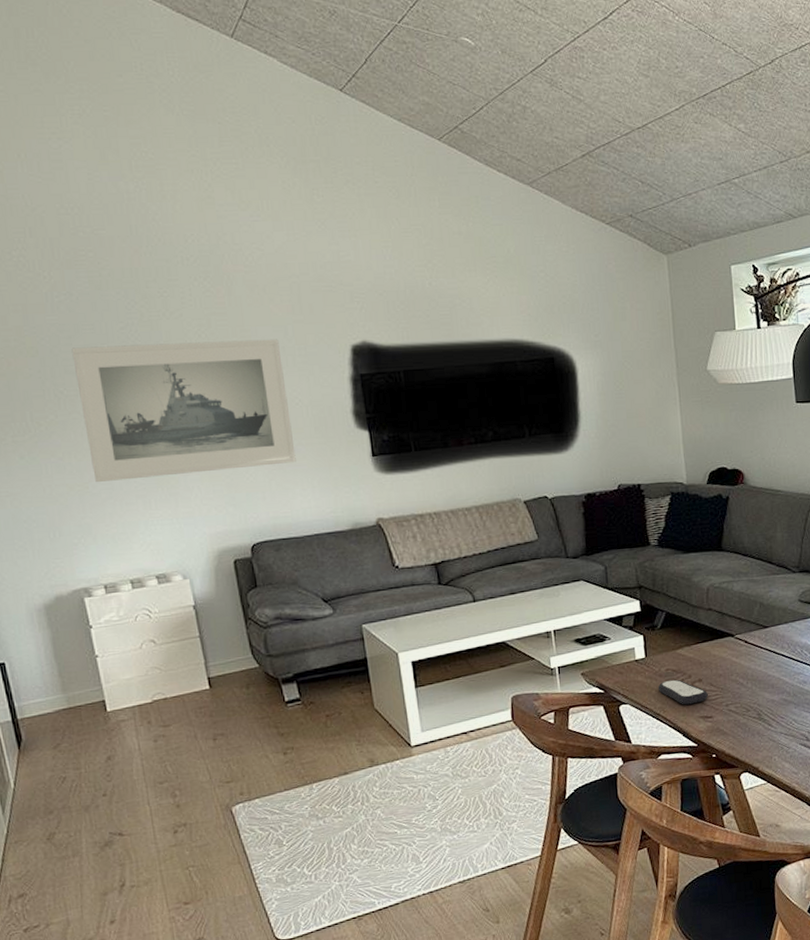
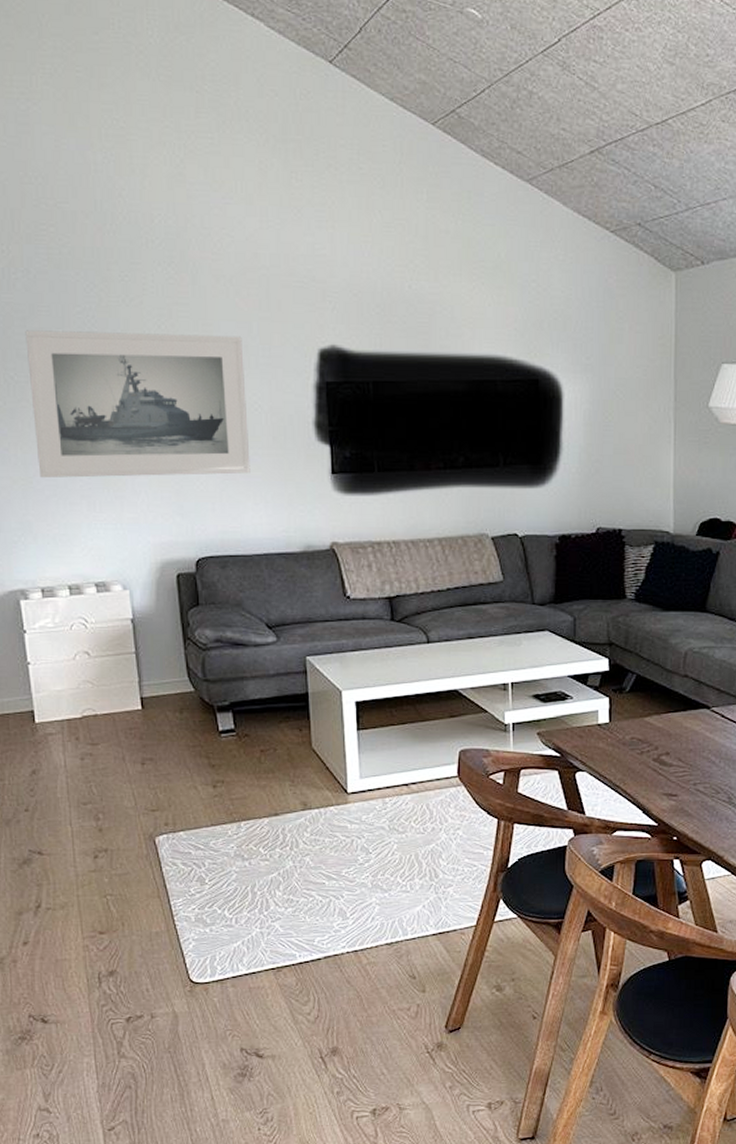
remote control: present [657,679,708,705] -> none [619,750,675,779]

